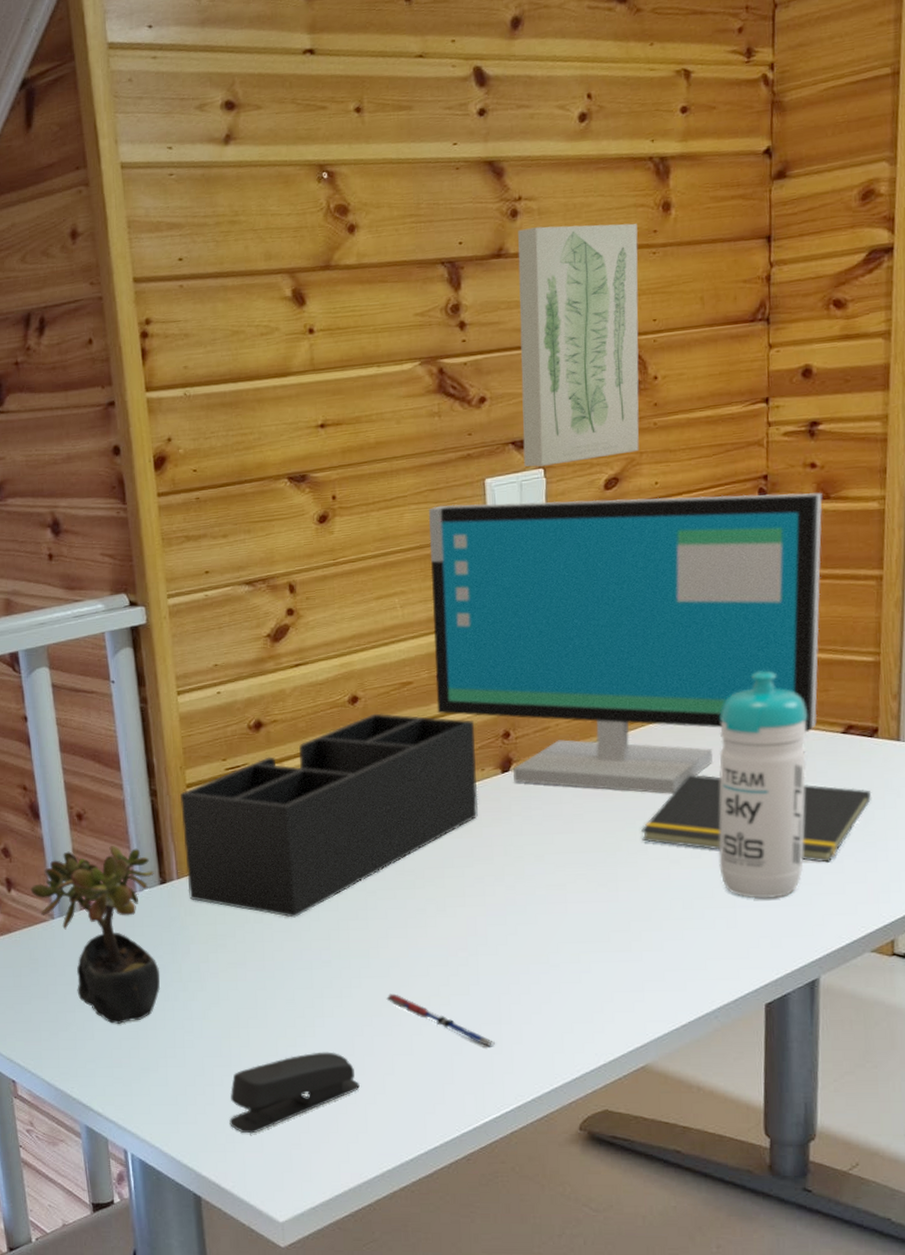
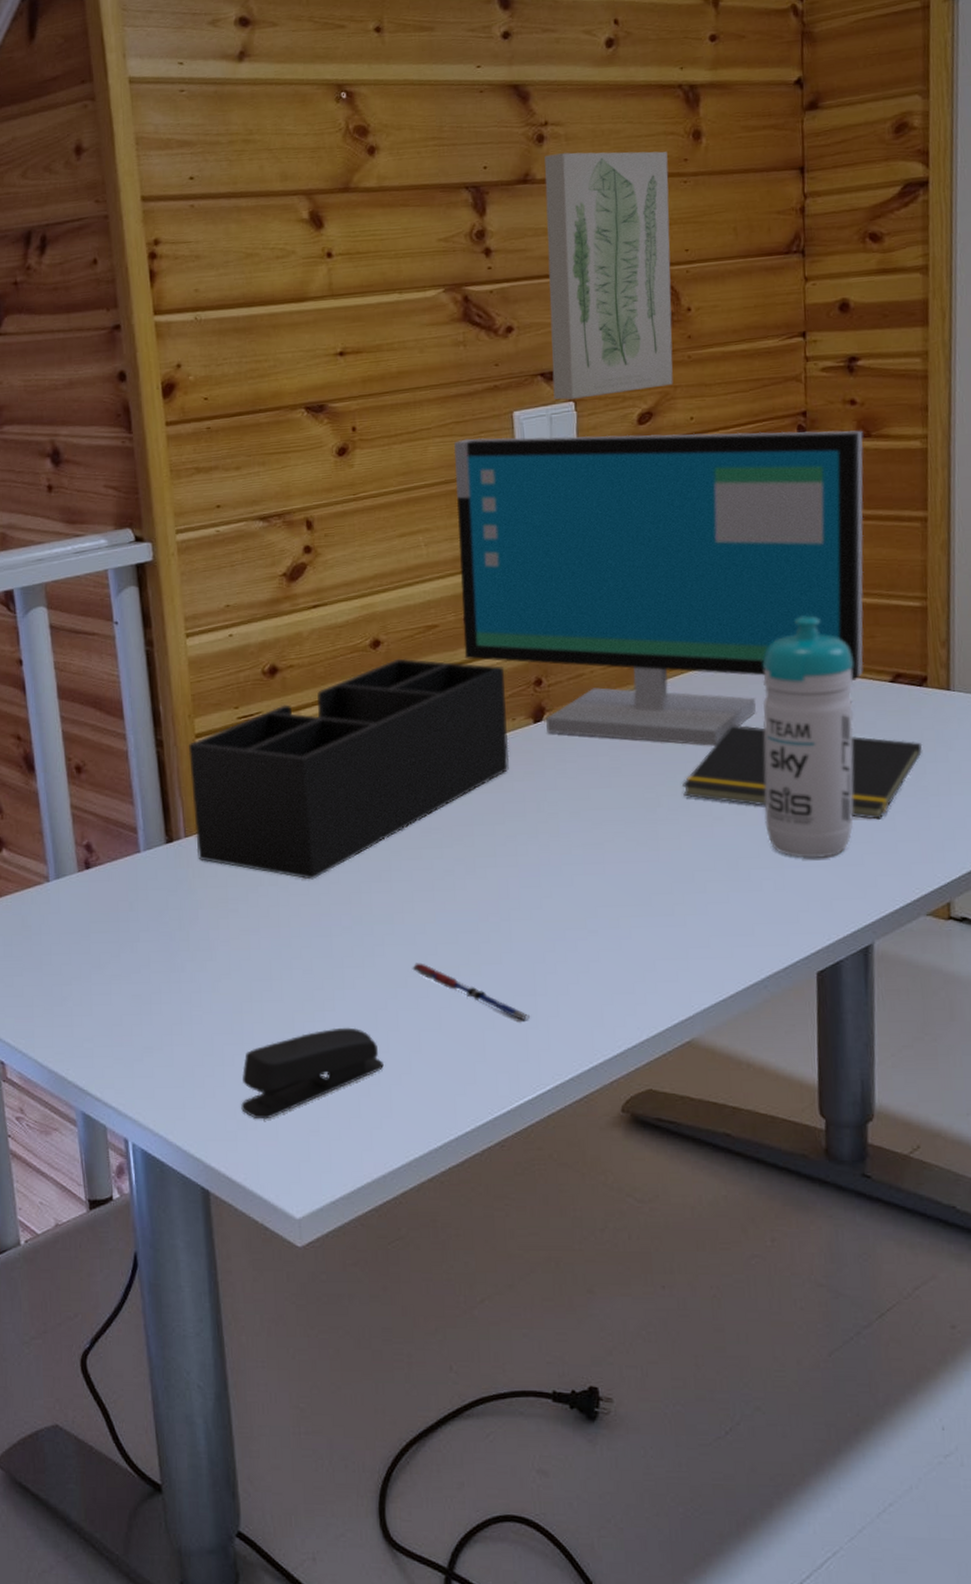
succulent plant: present [30,845,161,1024] -> none [24,800,166,998]

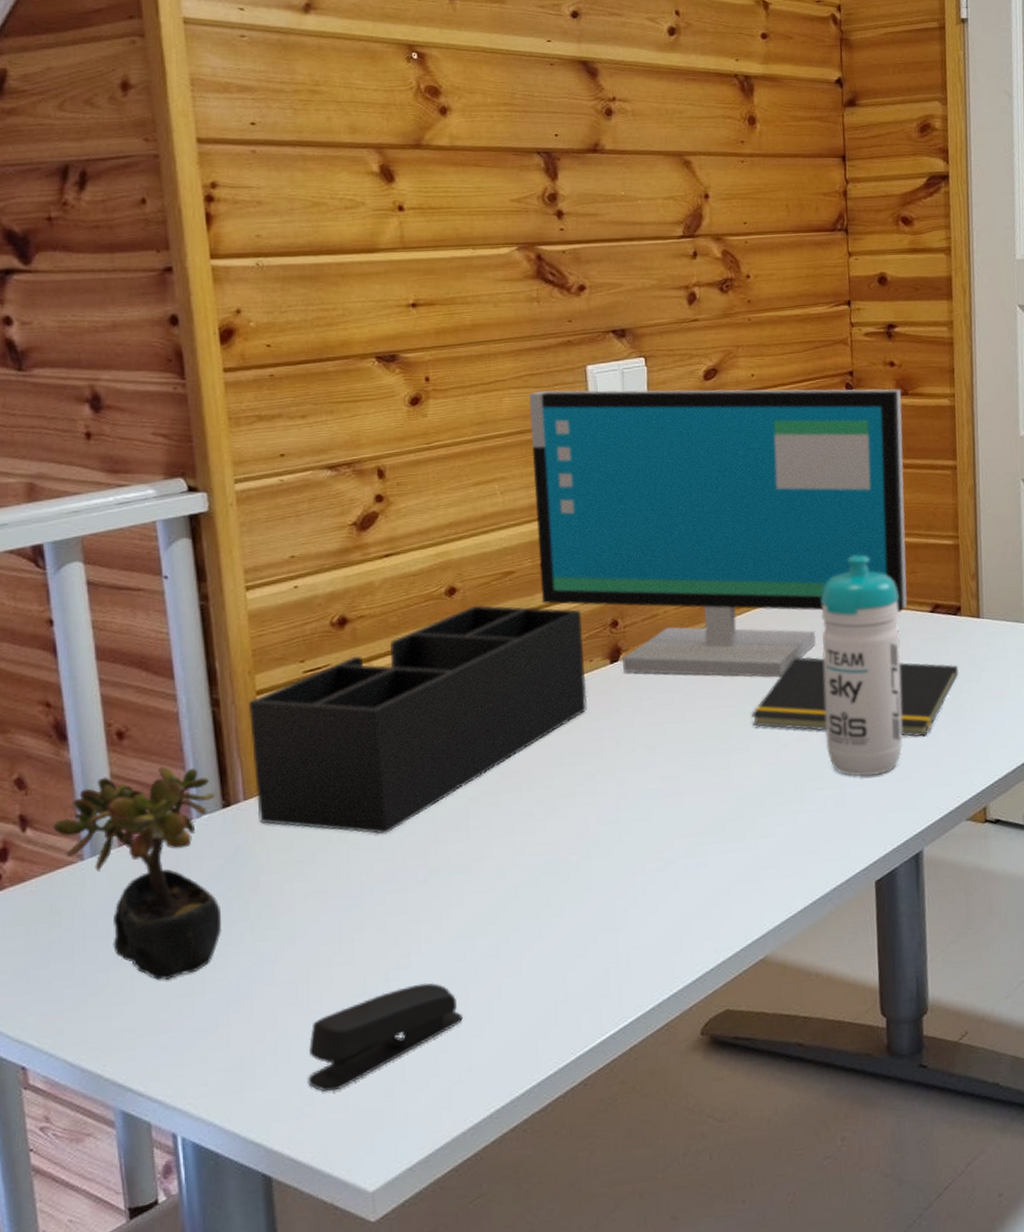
succulent plant: none [24,800,166,998] -> present [52,766,223,981]
pen: present [412,963,530,1021] -> none [491,909,611,958]
wall art: present [544,151,673,400] -> none [613,127,736,356]

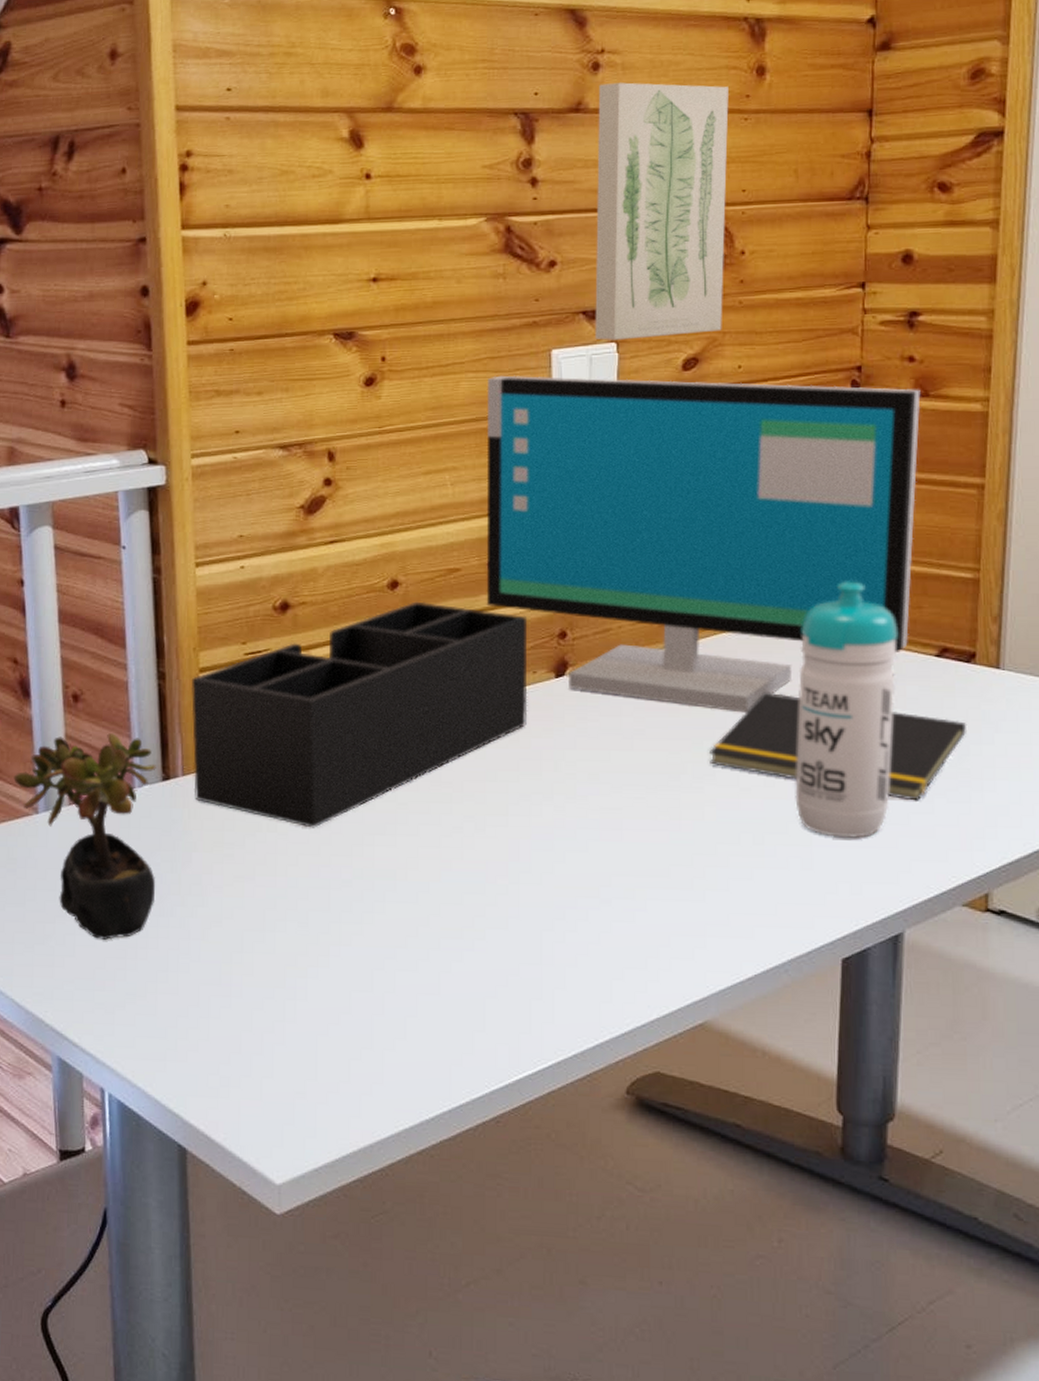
stapler: present [308,982,463,1092] -> none [225,985,377,1078]
wall art: none [613,127,736,356] -> present [595,82,729,340]

